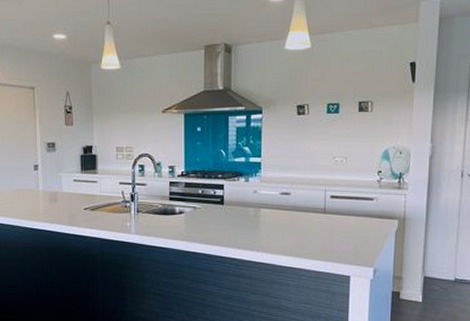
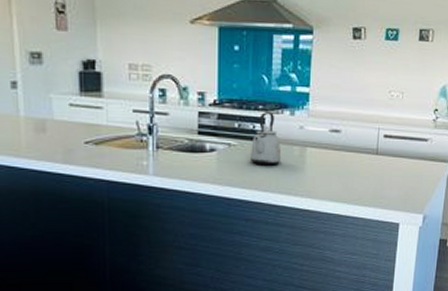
kettle: none [211,180,239,225] -> present [249,112,282,165]

